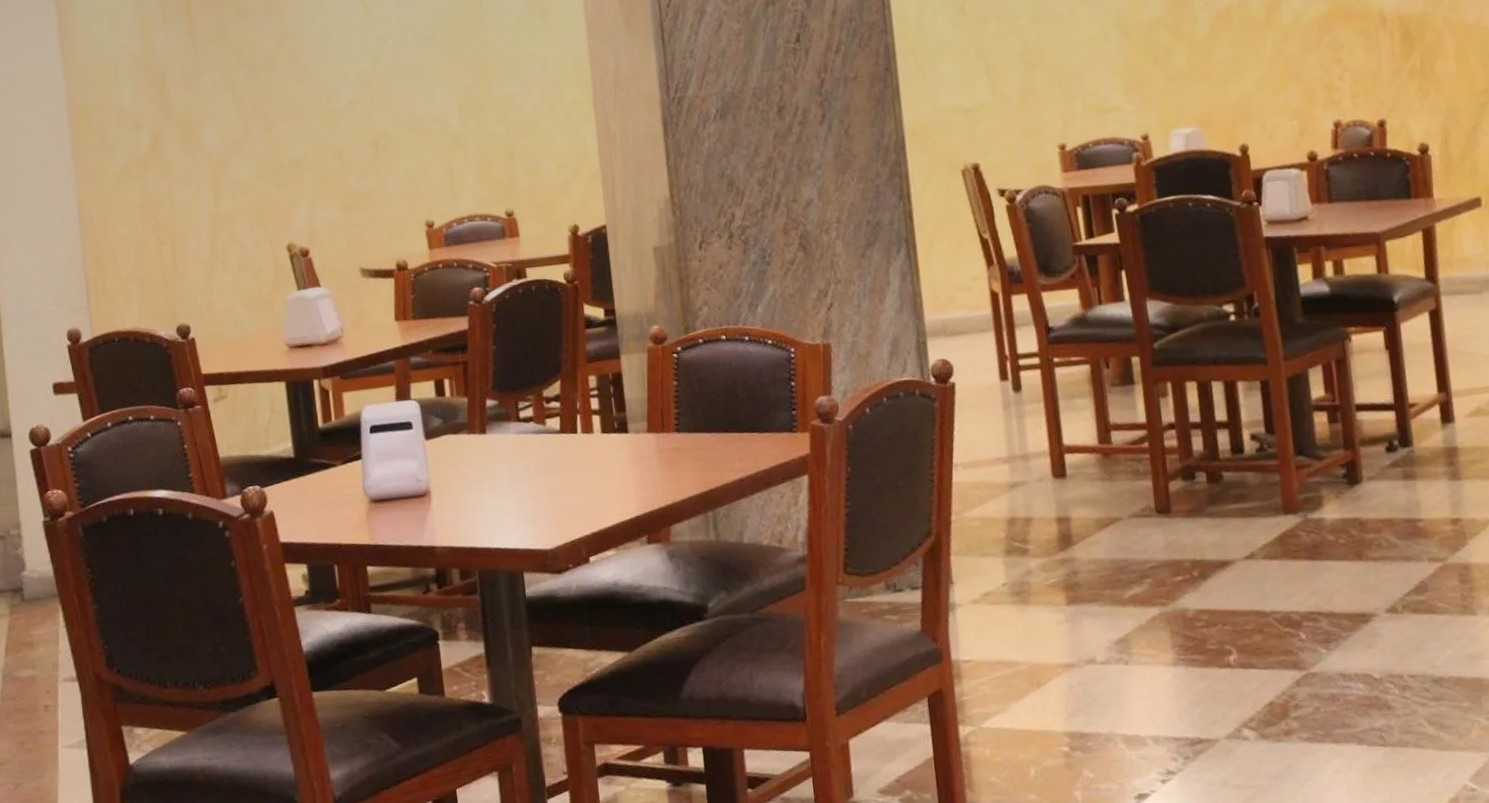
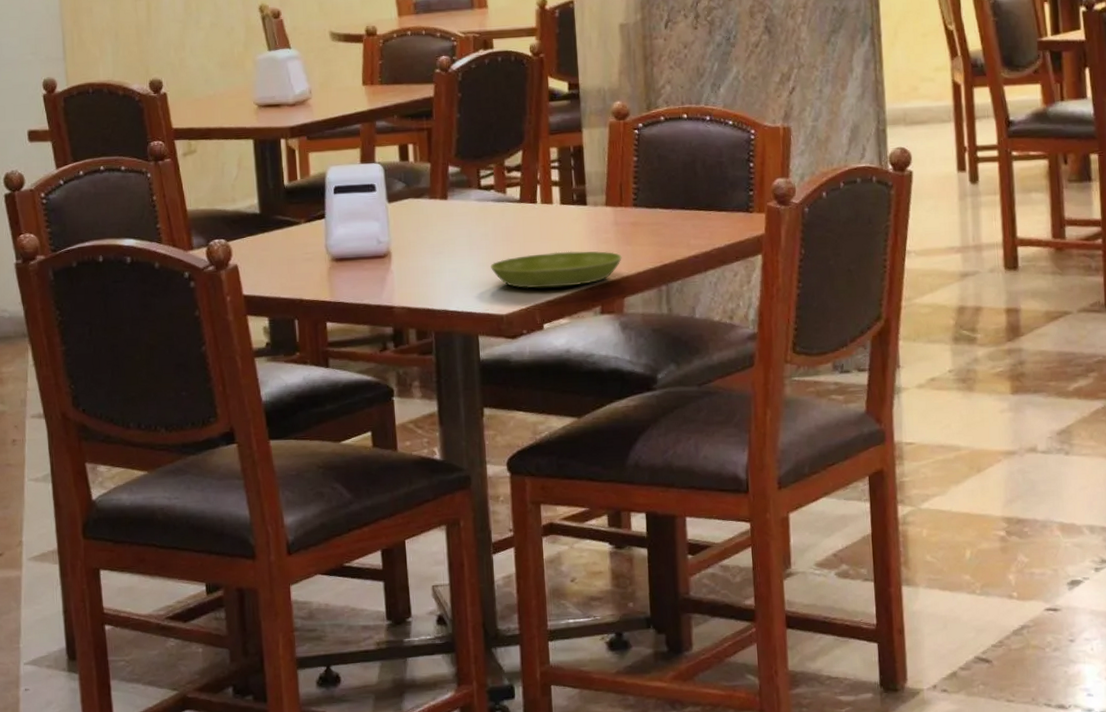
saucer: none [532,479,667,522] -> present [490,251,622,289]

